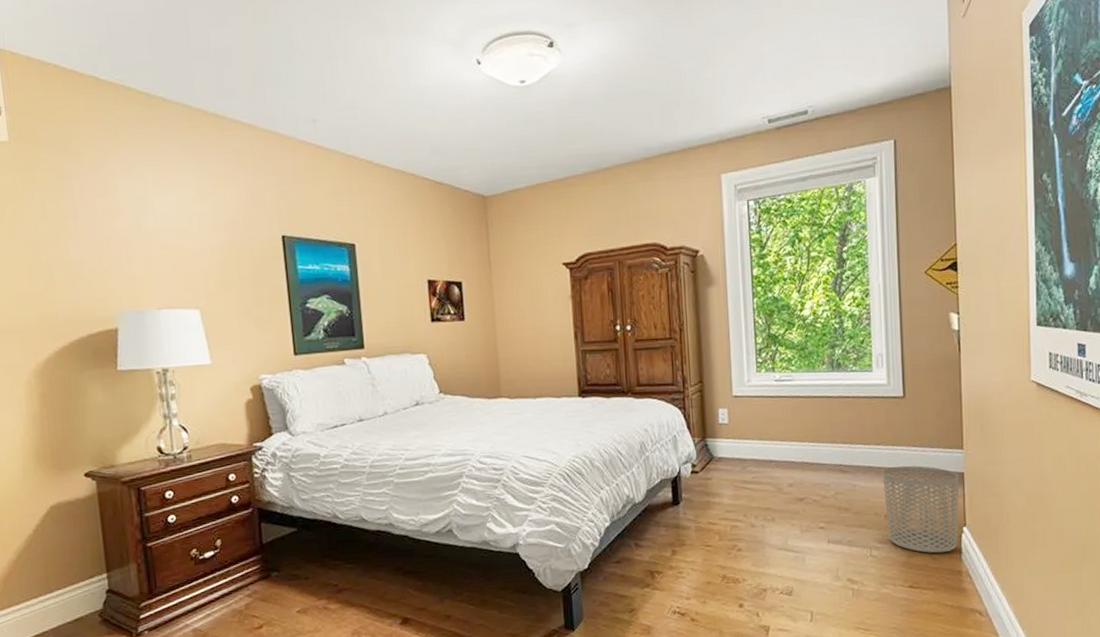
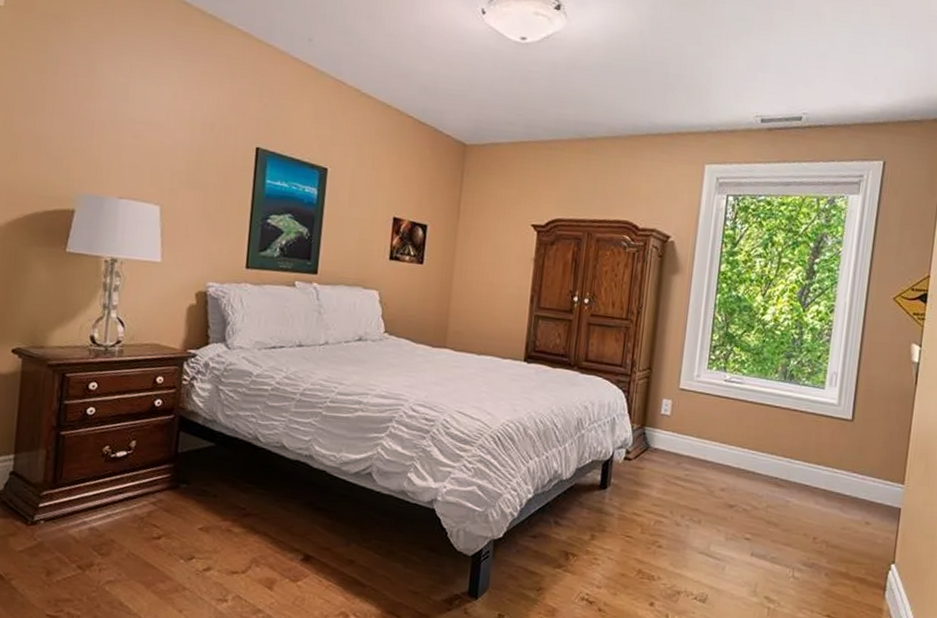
waste bin: present [882,465,959,553] -> none [813,489,896,587]

